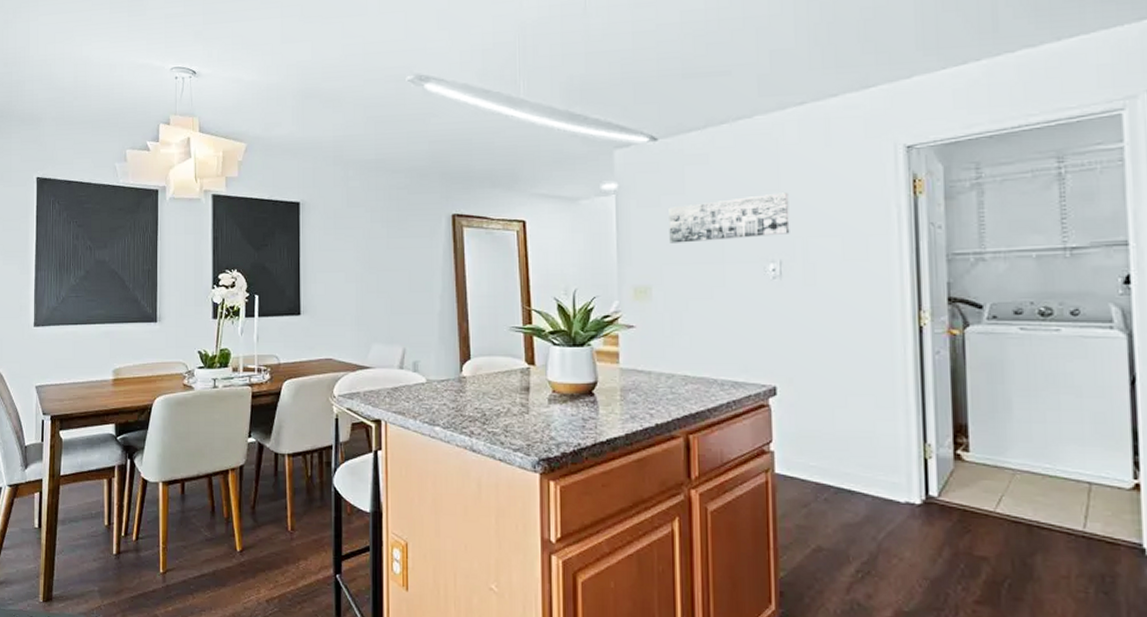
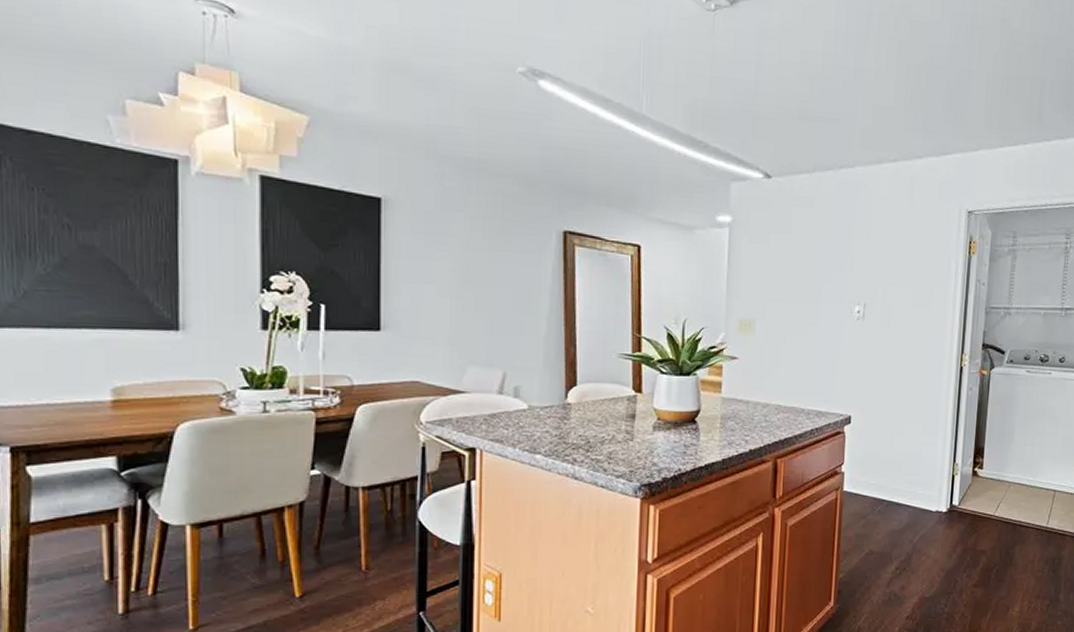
wall art: present [669,192,790,243] -> none [774,241,876,281]

